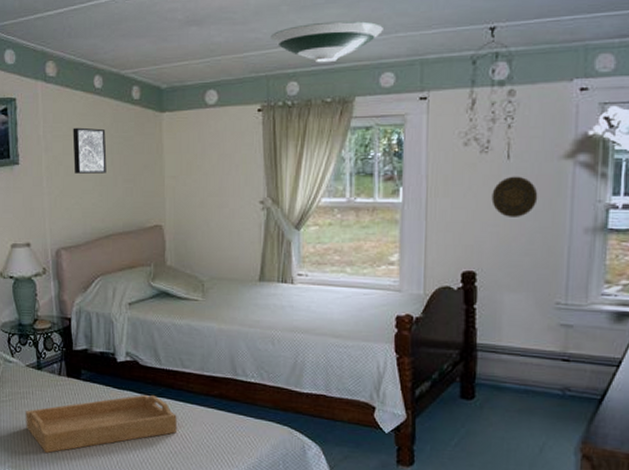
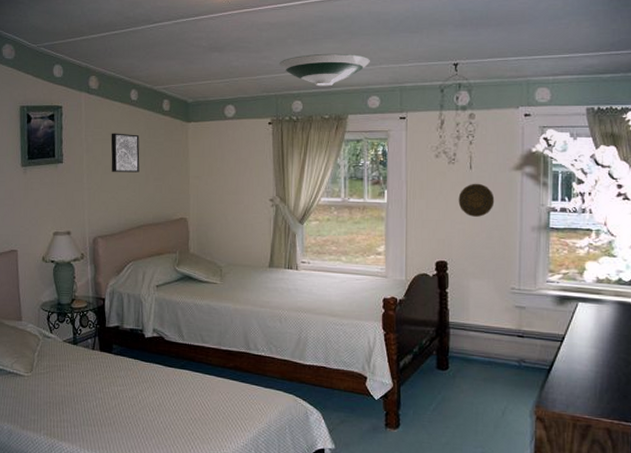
serving tray: present [26,394,177,453] -> none [61,366,197,421]

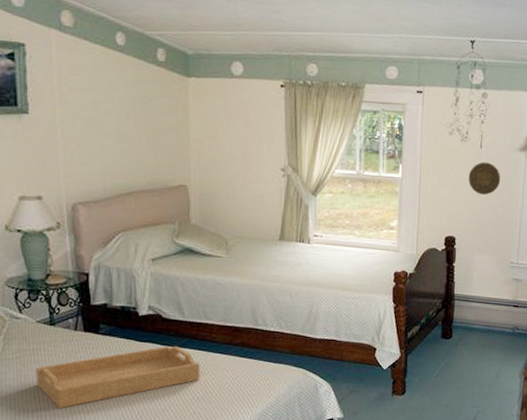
serving tray: none [61,366,197,421] -> present [36,345,200,408]
wall art: present [111,133,140,173] -> none [91,82,129,131]
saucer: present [279,53,370,87] -> none [293,13,390,52]

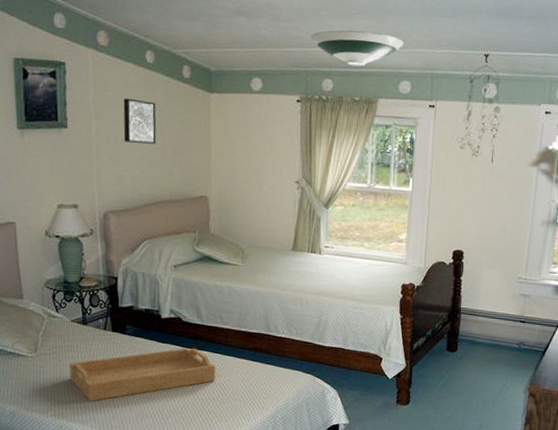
wall art: none [91,82,129,131] -> present [123,98,157,144]
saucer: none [293,13,390,52] -> present [310,29,404,67]
decorative plate: present [468,162,501,195] -> none [478,176,512,210]

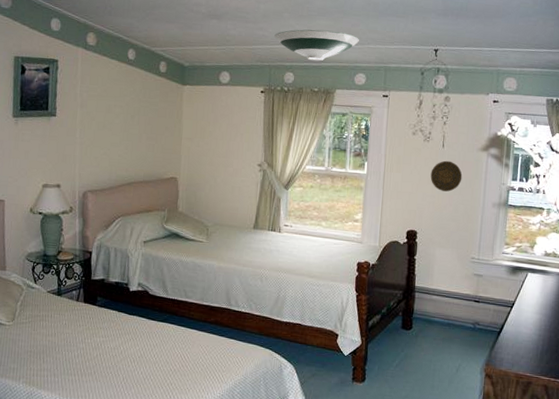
serving tray: present [70,347,215,401] -> none [42,319,178,370]
wall art: present [123,98,157,144] -> none [105,90,135,131]
decorative plate: none [478,176,512,210] -> present [430,160,463,192]

